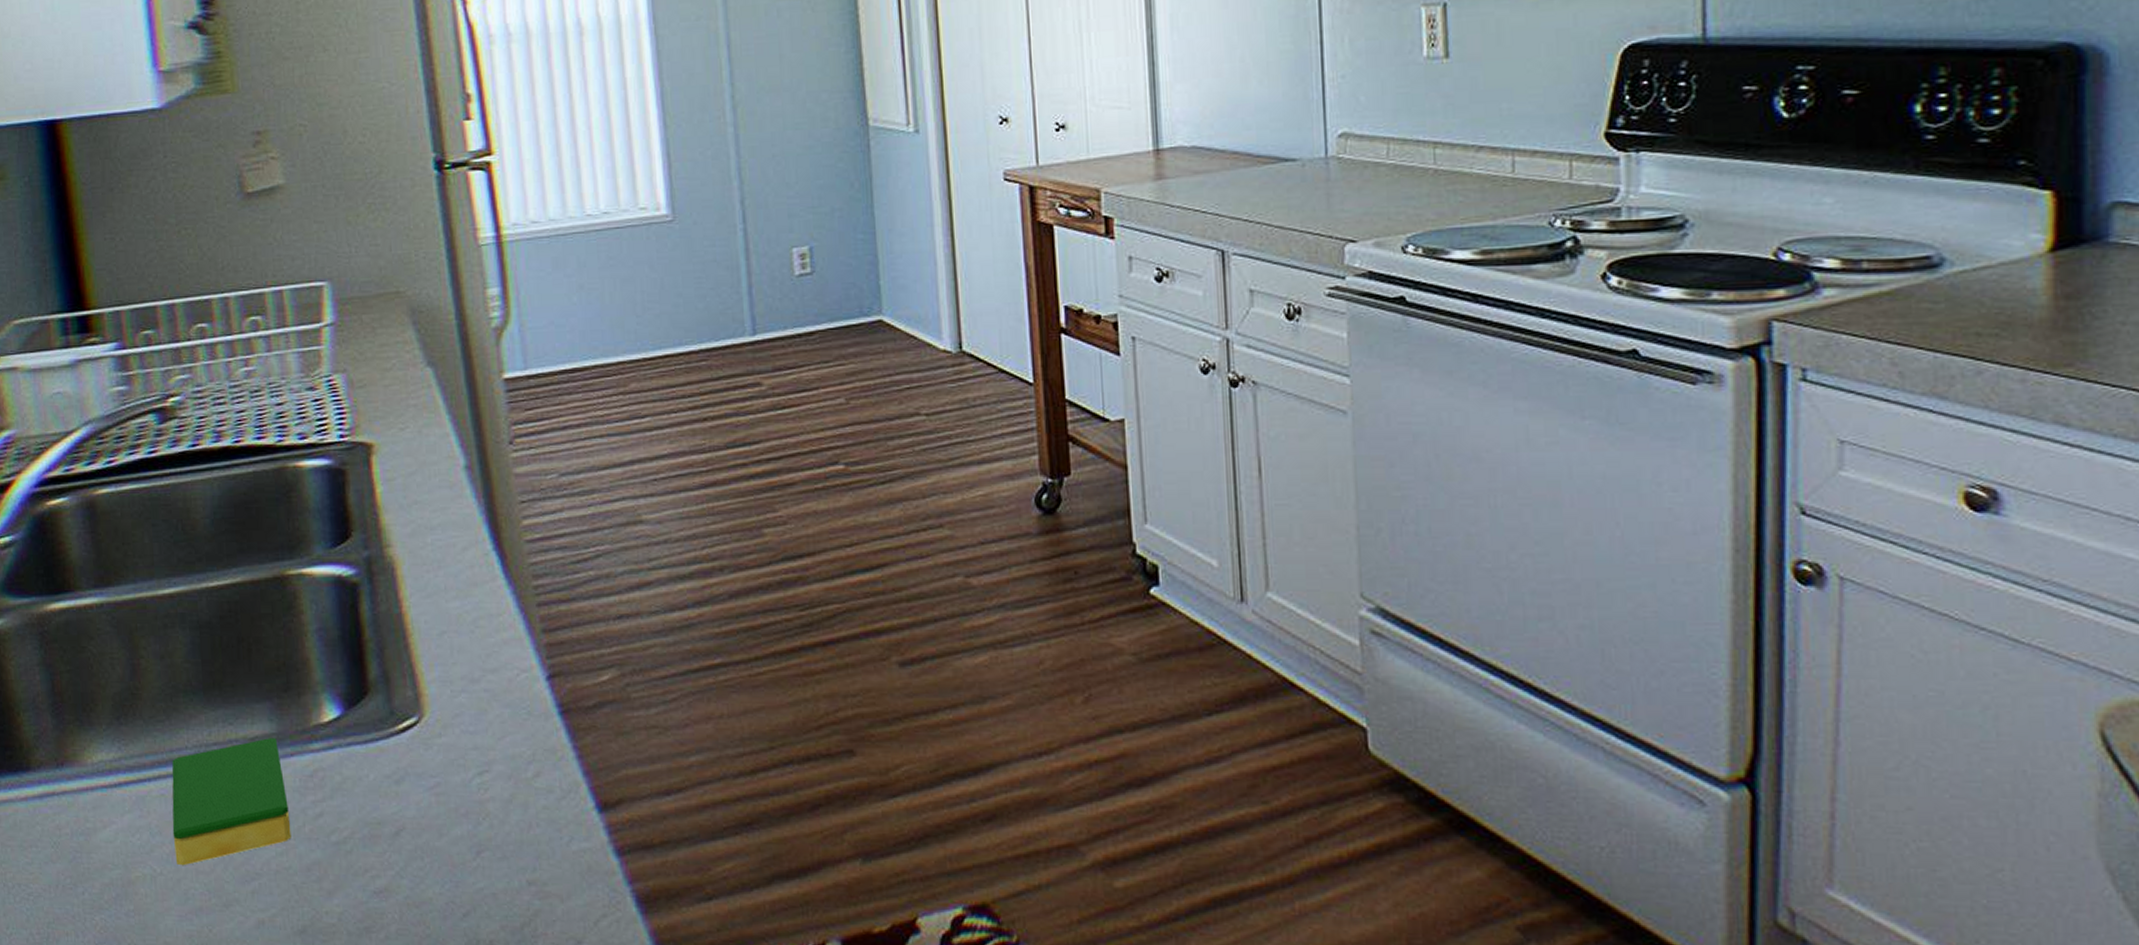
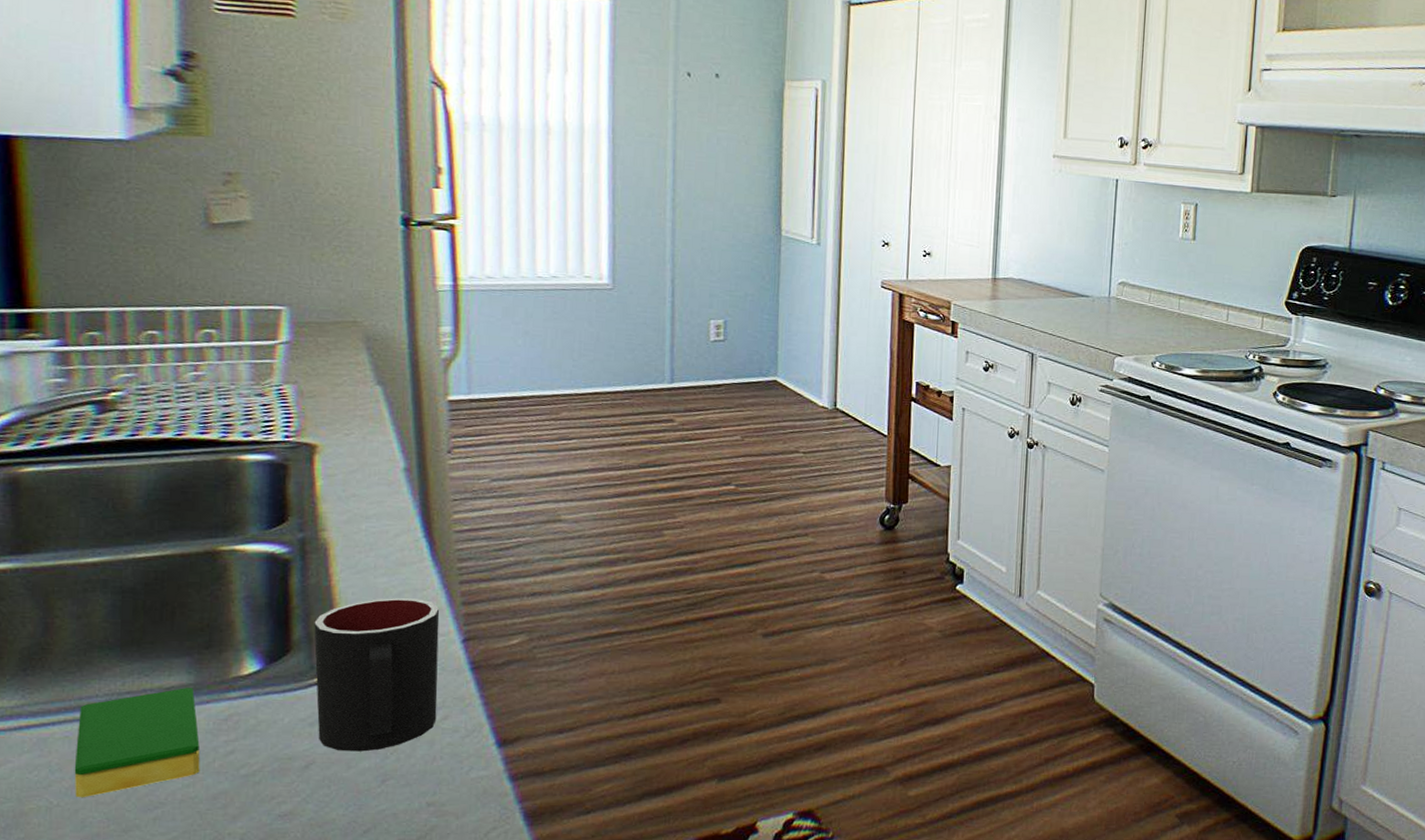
mug: none [389,626,528,816] -> present [314,598,440,752]

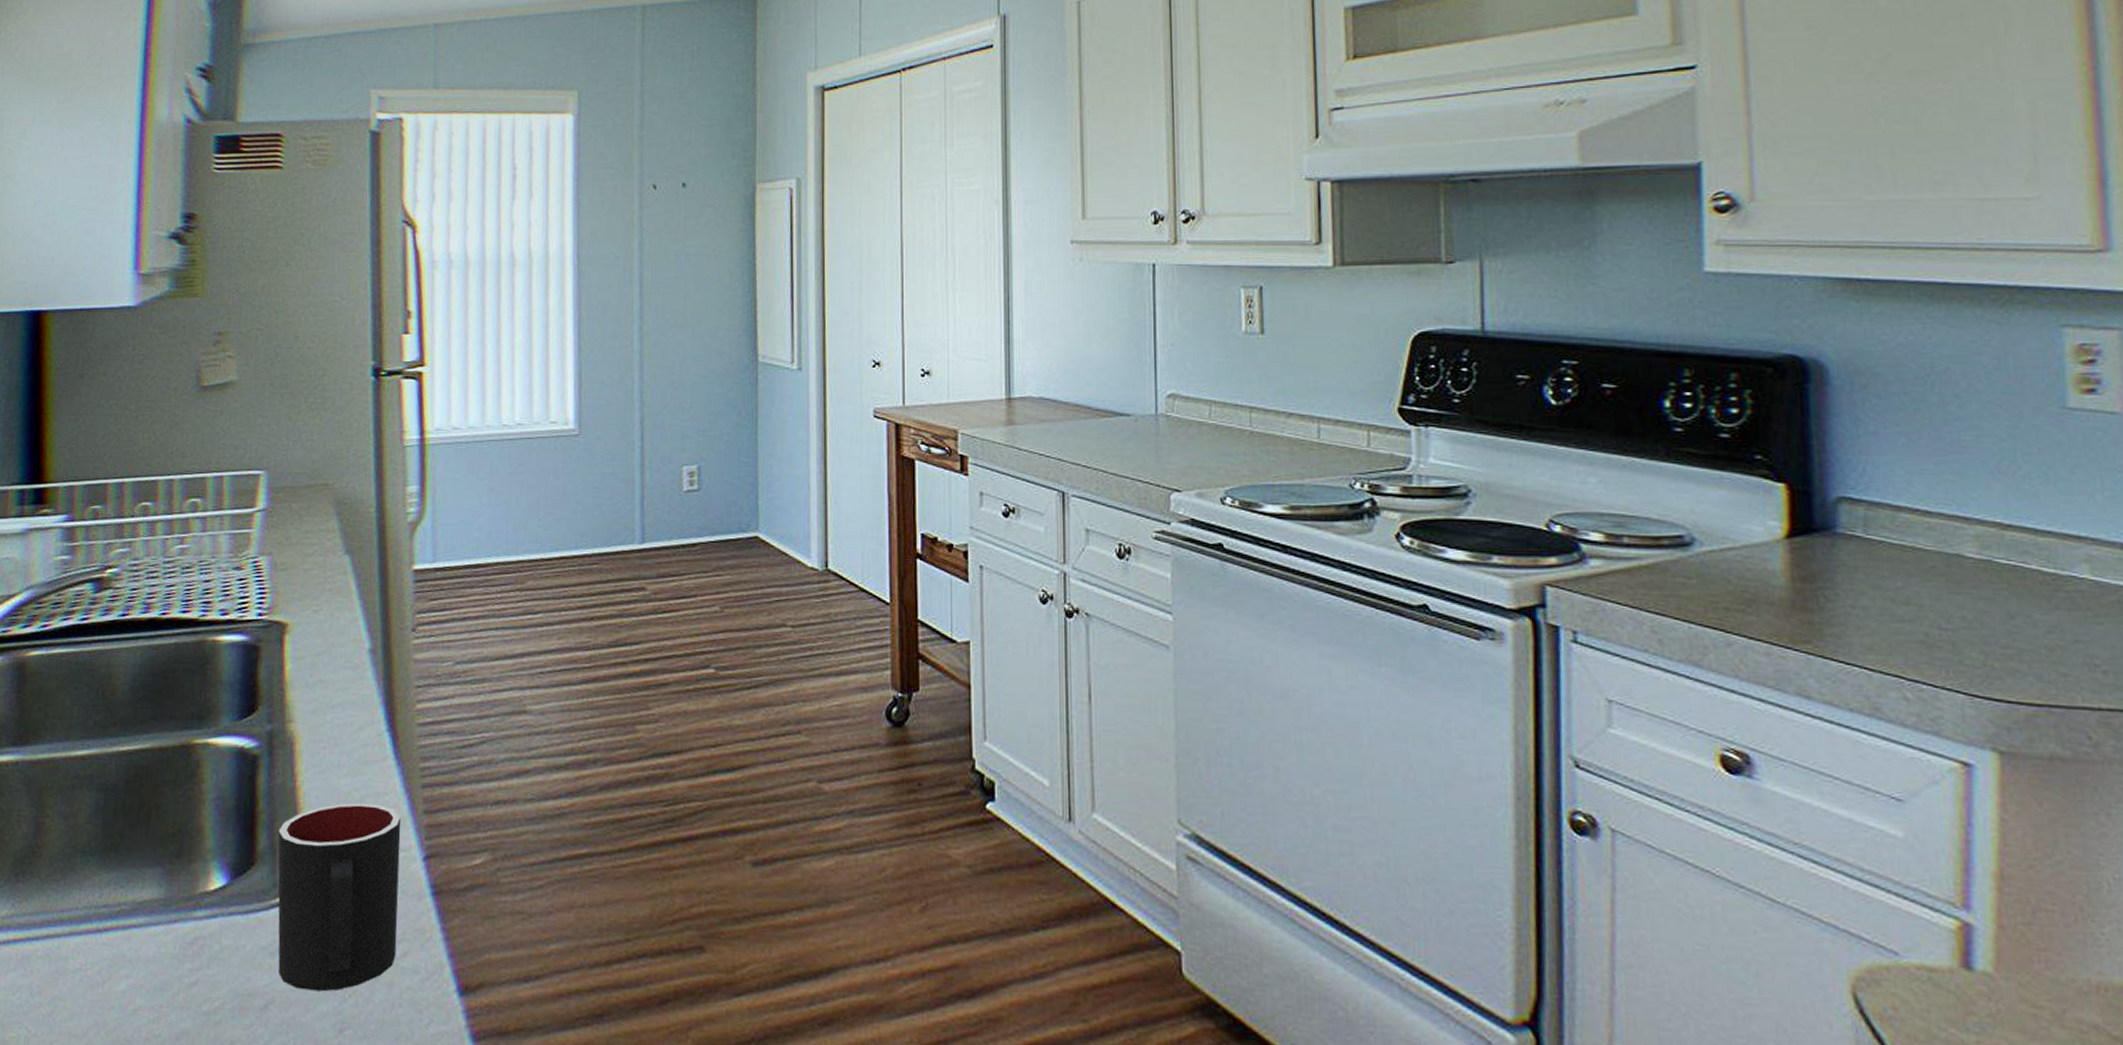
dish sponge: present [74,688,200,798] -> none [51,903,166,1029]

